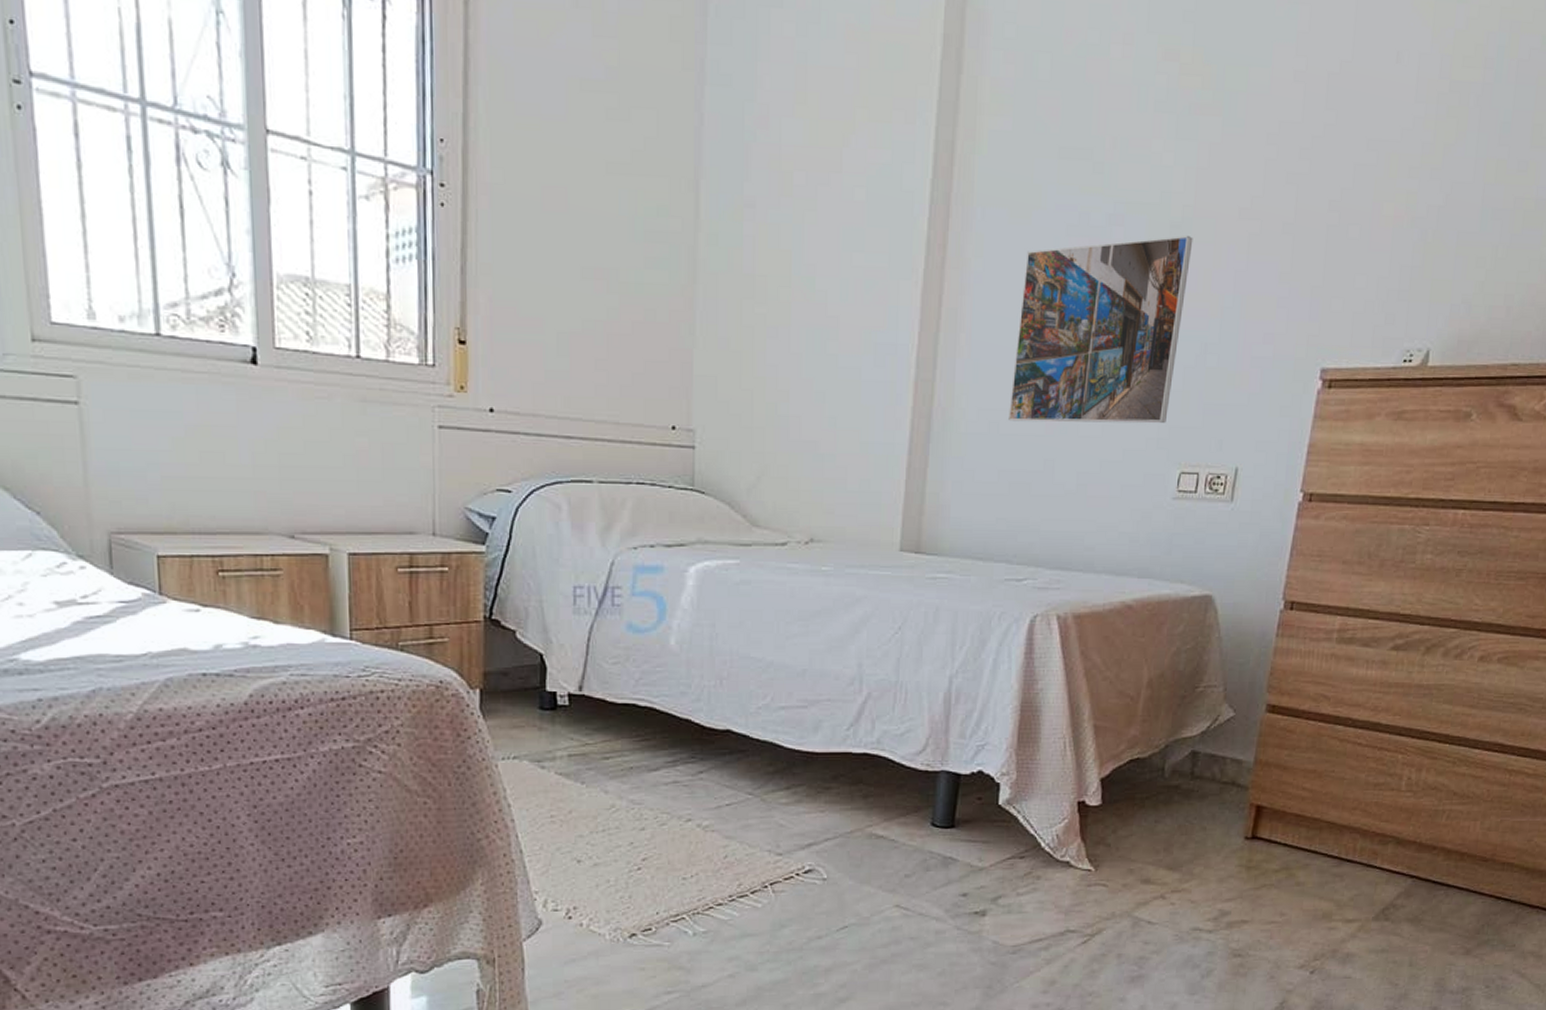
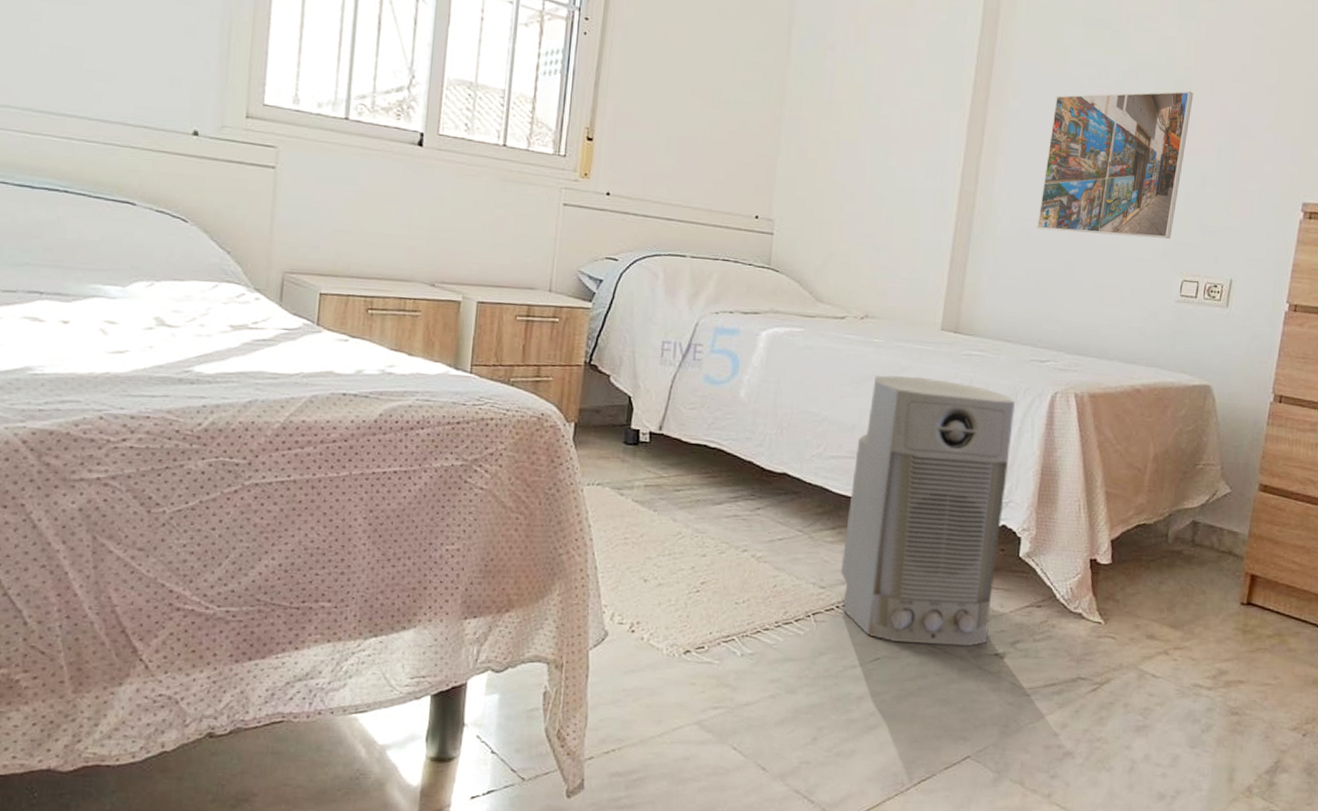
air purifier: none [798,609,988,908] -> present [840,375,1015,647]

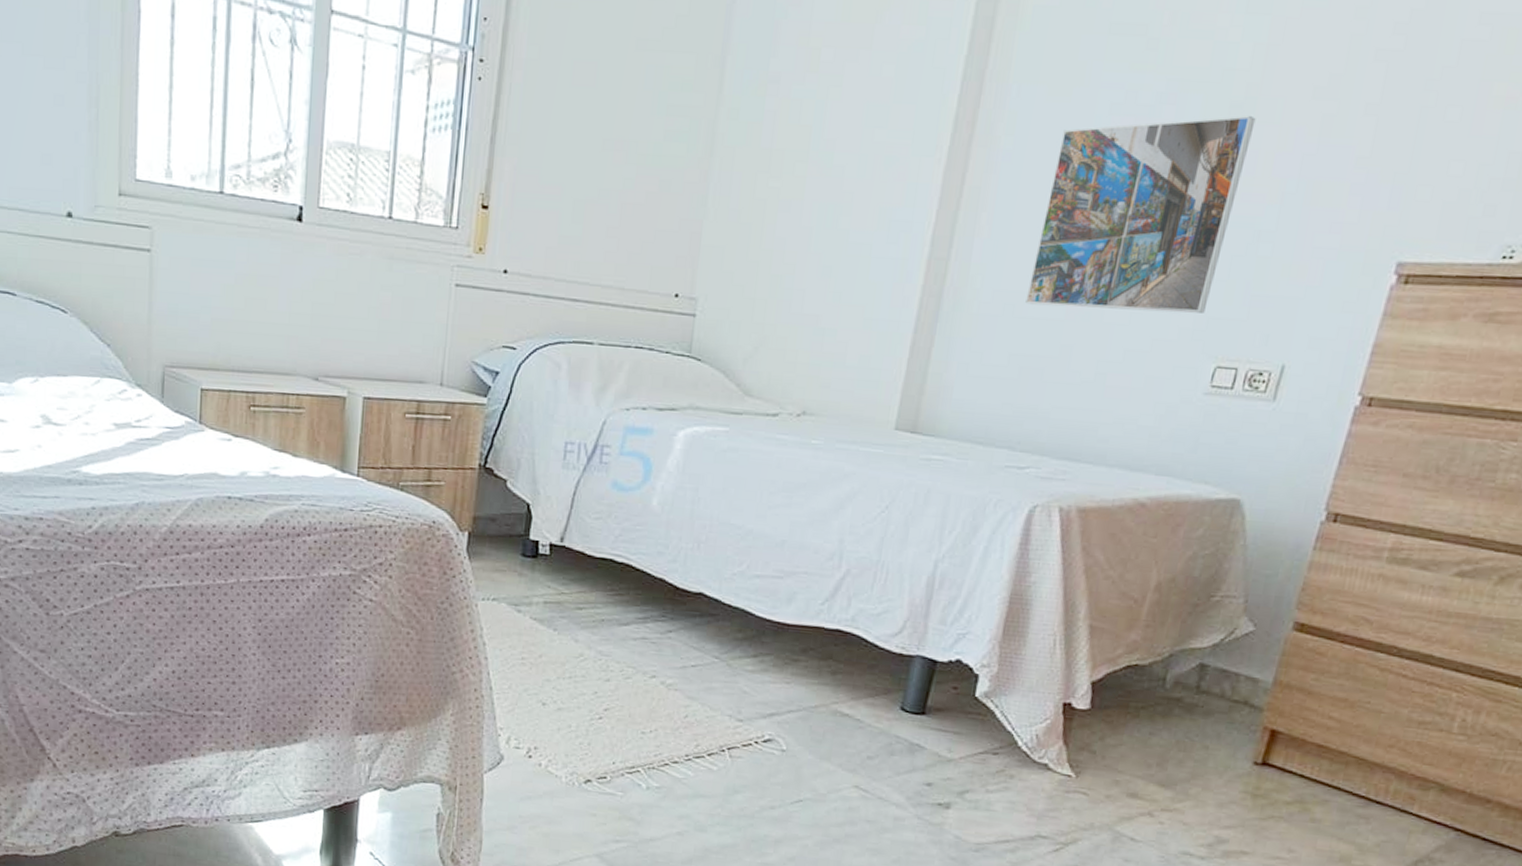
air purifier: present [840,375,1015,647] -> none [761,483,982,794]

